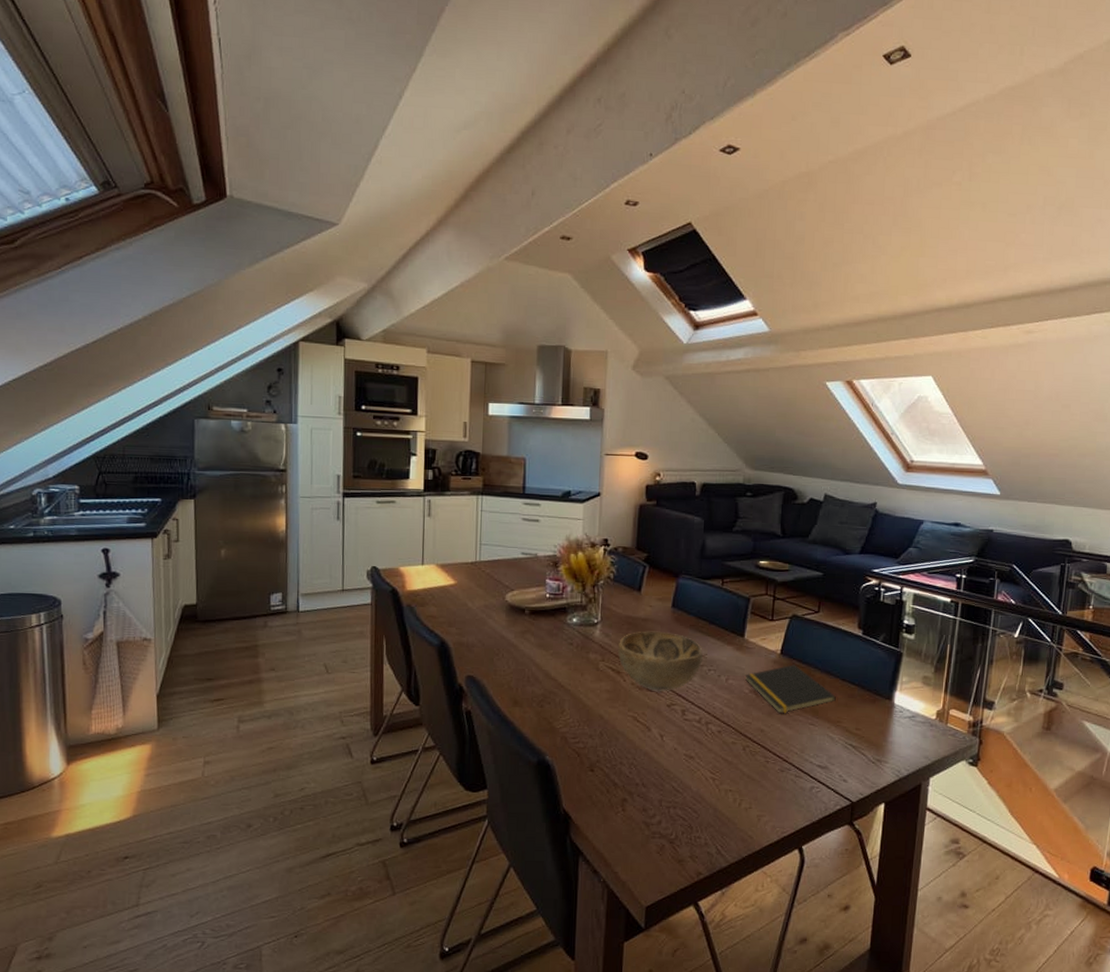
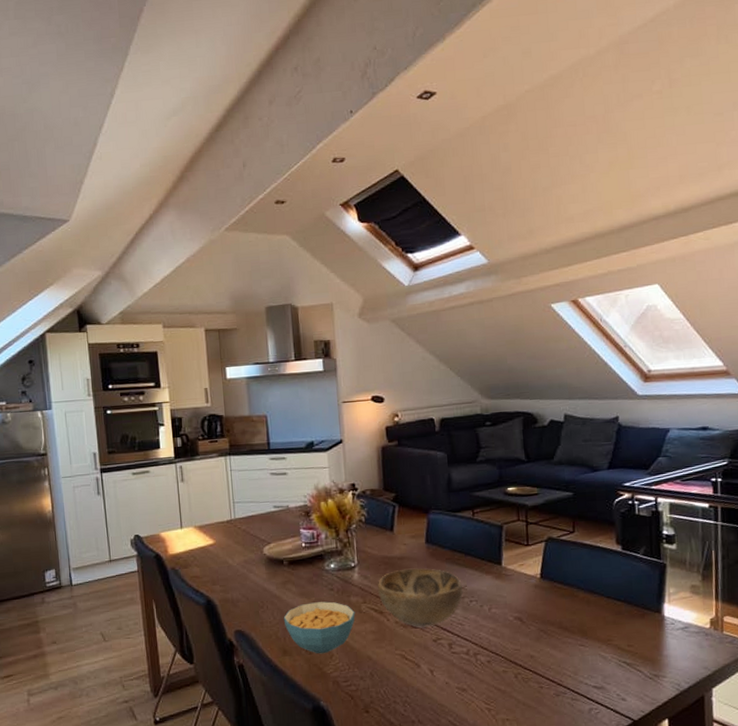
cereal bowl: none [518,655,592,708] -> present [283,601,355,654]
notepad: present [745,664,836,714] -> none [507,587,603,638]

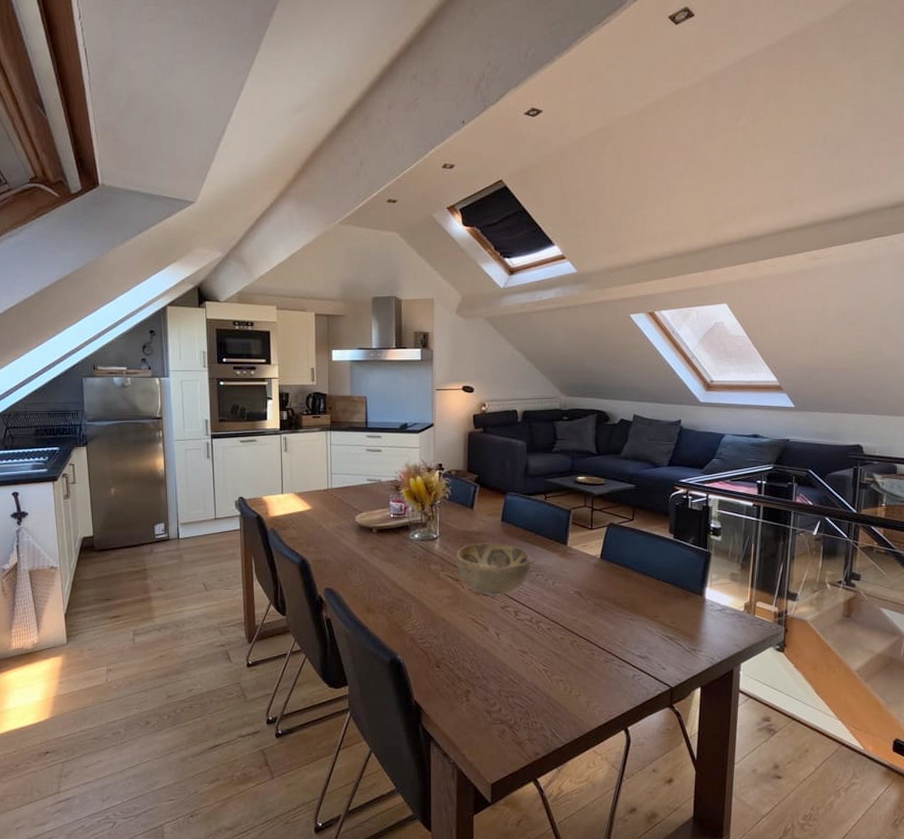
cereal bowl: present [283,601,355,654] -> none [369,567,434,614]

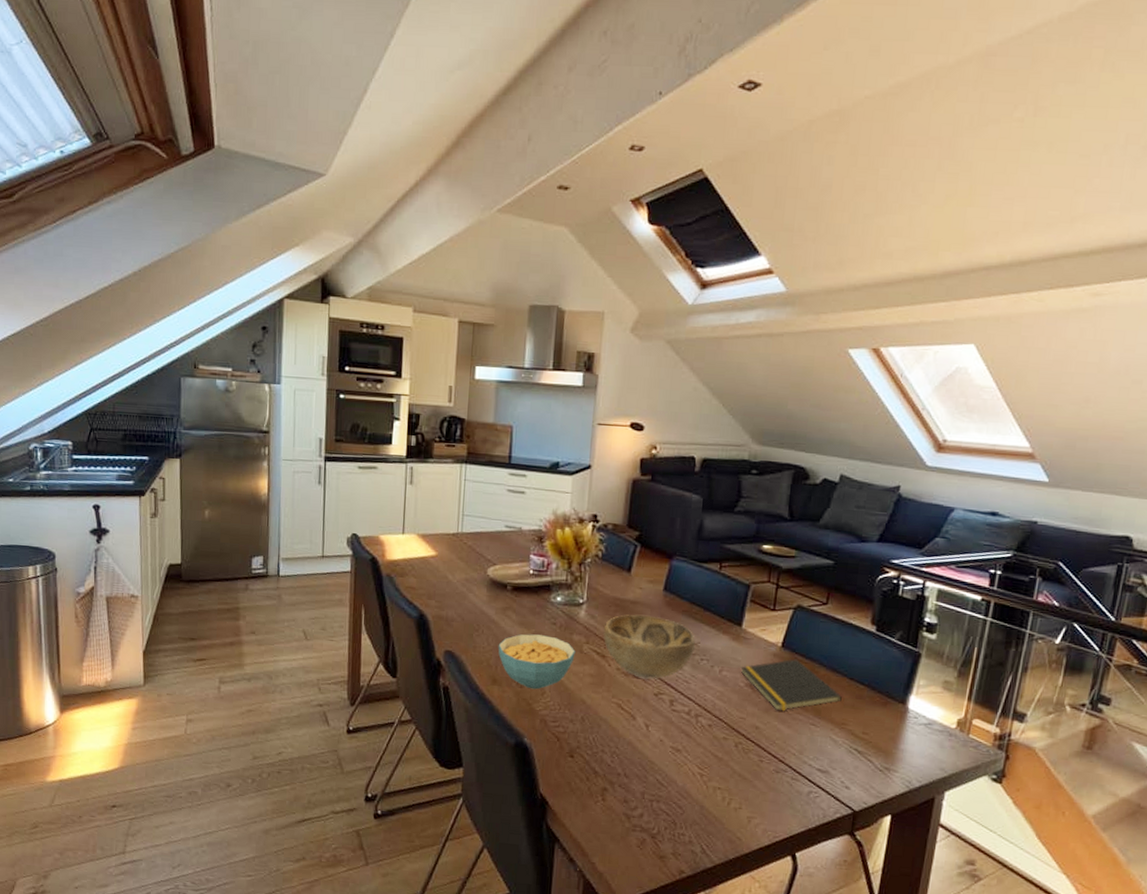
cereal bowl: none [369,567,434,614] -> present [498,634,576,690]
notepad: none [569,567,652,611] -> present [740,658,842,711]

